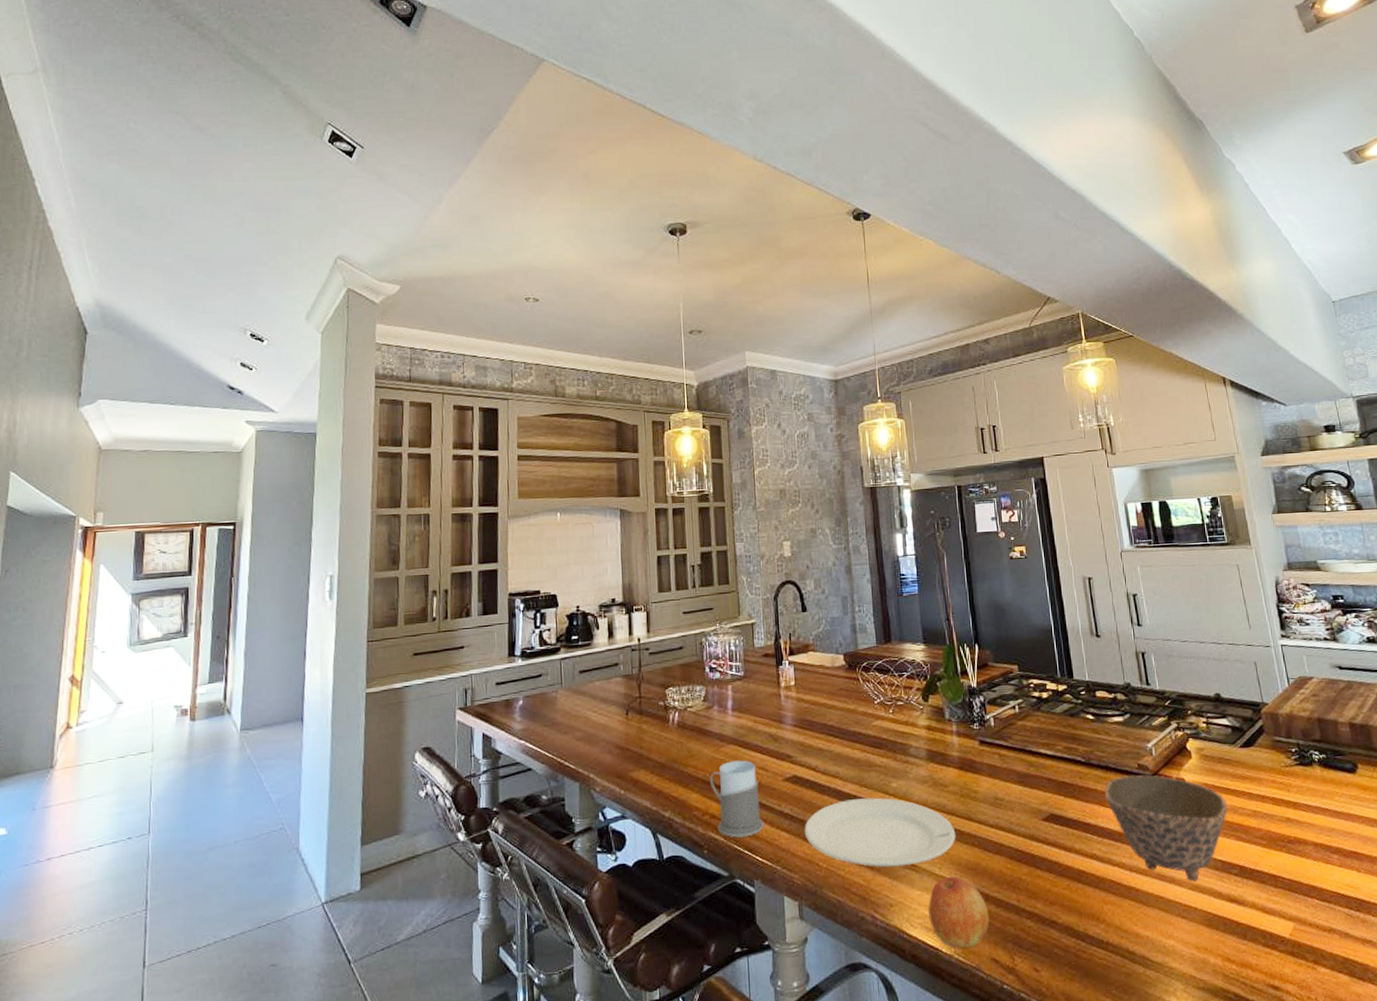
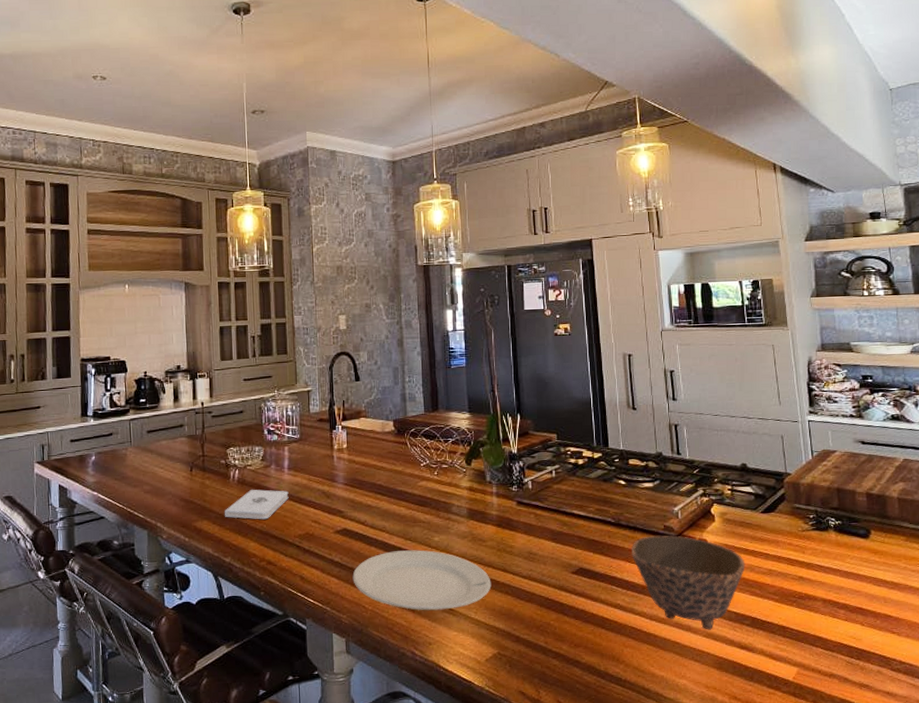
notepad: none [664,733,733,768] -> present [225,489,289,520]
mug: present [710,760,764,838] -> none [267,514,316,582]
apple: present [928,876,990,949] -> none [464,620,519,682]

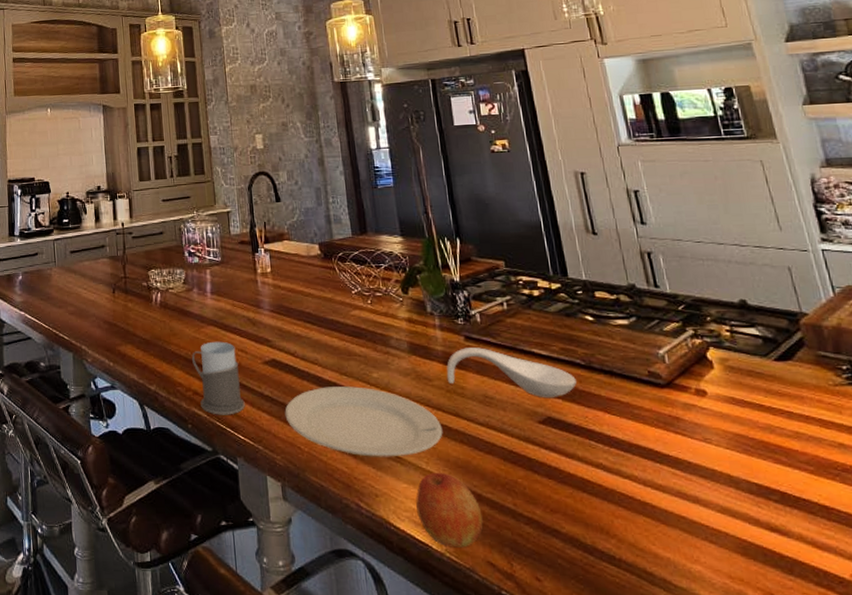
notepad: present [225,489,289,520] -> none [148,314,213,346]
mug: none [267,514,316,582] -> present [192,341,245,415]
apple: none [464,620,519,682] -> present [416,472,483,548]
spoon rest: none [498,511,606,552] -> present [446,347,576,398]
bowl: present [632,535,745,630] -> none [610,382,763,504]

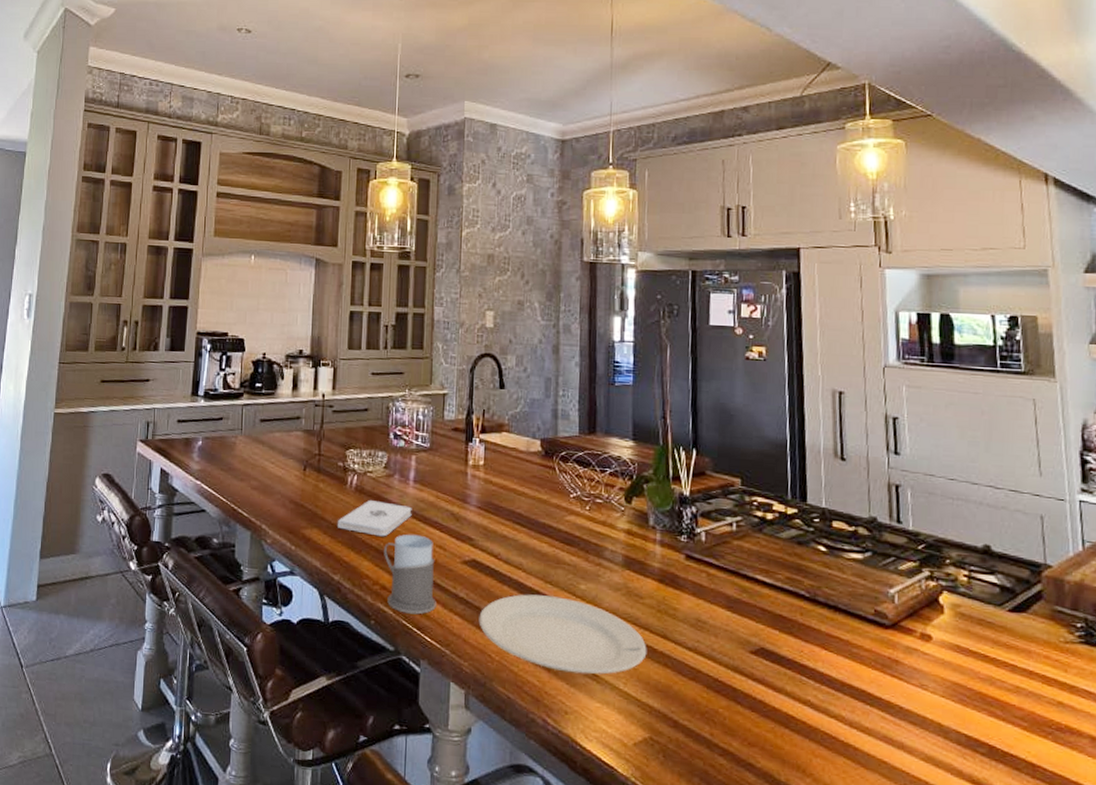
notepad: none [148,314,213,346] -> present [338,500,412,537]
apple: present [416,472,483,548] -> none [607,694,676,774]
spoon rest: present [446,347,576,398] -> none [659,567,797,629]

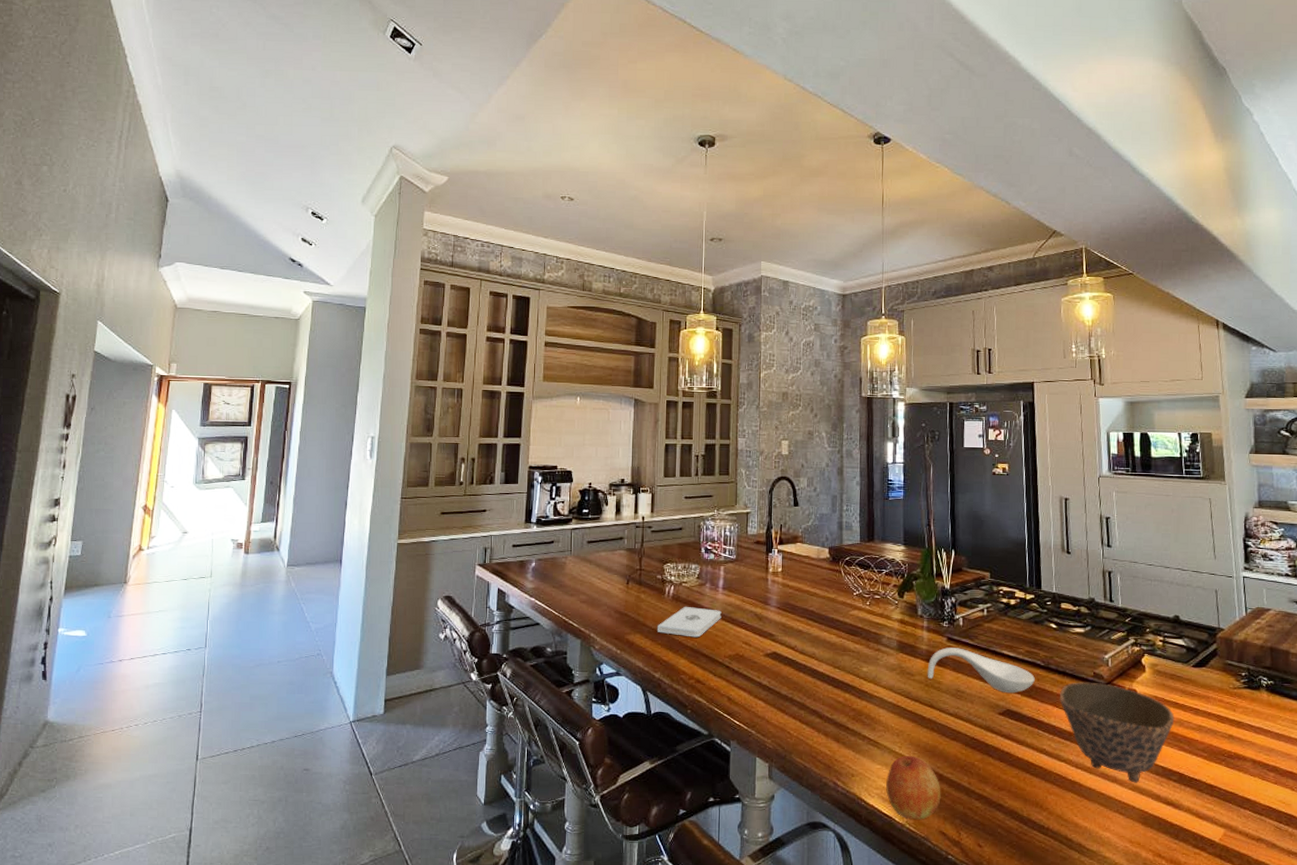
mug: present [384,534,436,615] -> none [698,634,743,702]
plate: present [479,594,647,675] -> none [779,678,918,742]
apple: none [607,694,676,774] -> present [886,755,941,820]
spoon rest: none [659,567,797,629] -> present [927,647,1035,694]
bowl: none [830,620,983,753] -> present [1060,682,1175,783]

